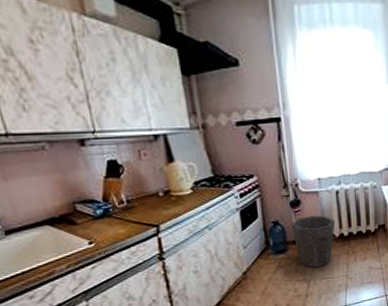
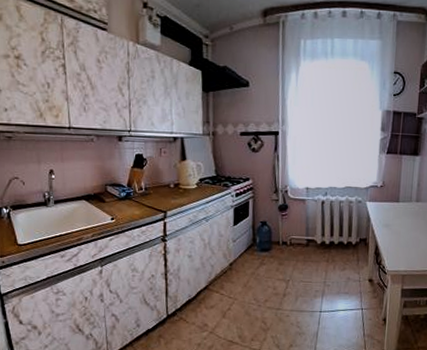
waste bin: present [291,215,336,268] -> none [277,221,319,271]

